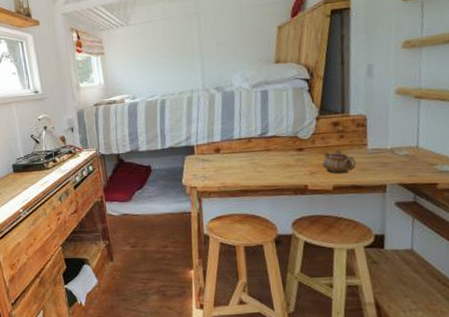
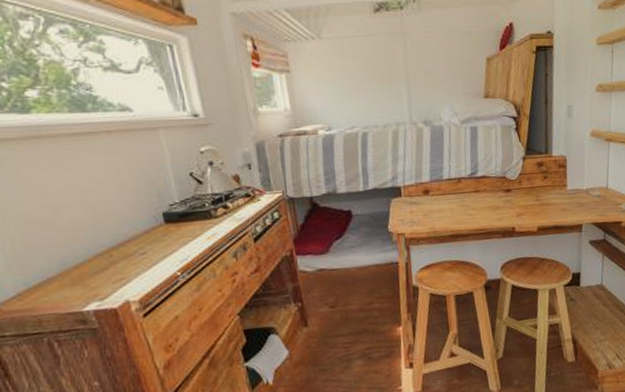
teapot: present [323,149,356,173] -> none [528,190,557,214]

